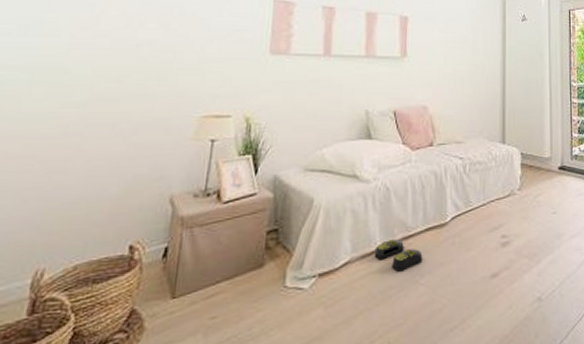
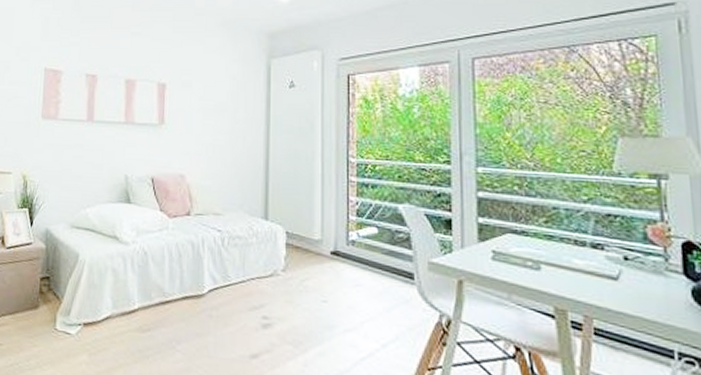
slippers: present [374,239,423,272] -> none [133,302,179,335]

